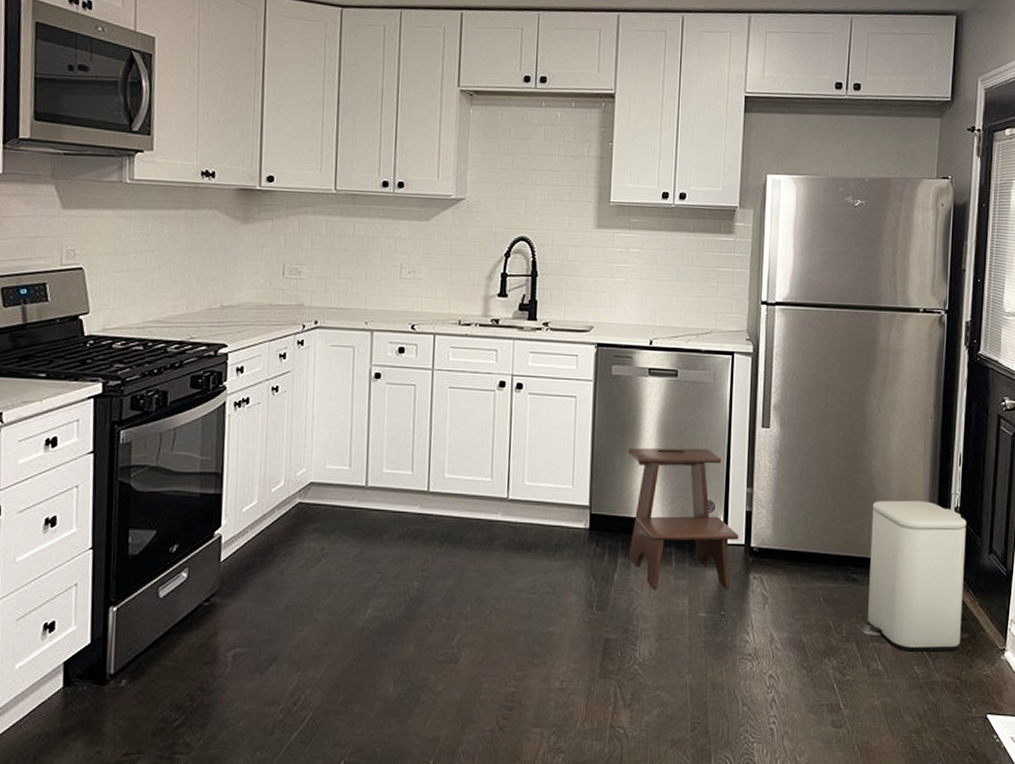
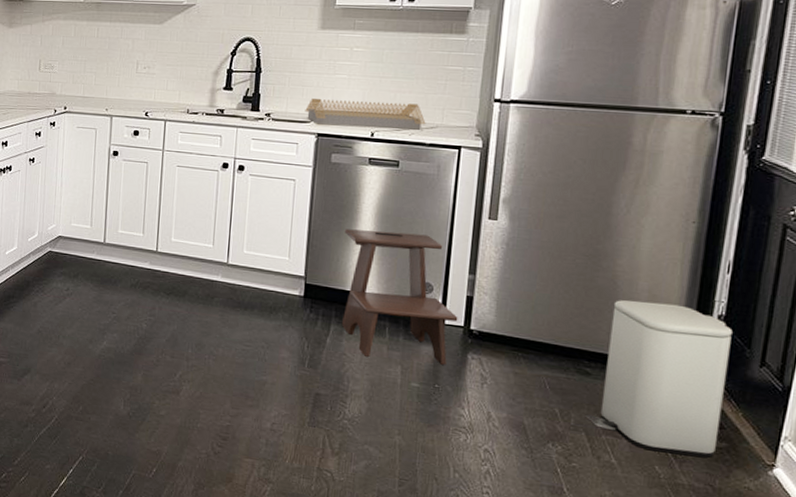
dish rack: none [583,305,701,337] -> present [305,99,426,131]

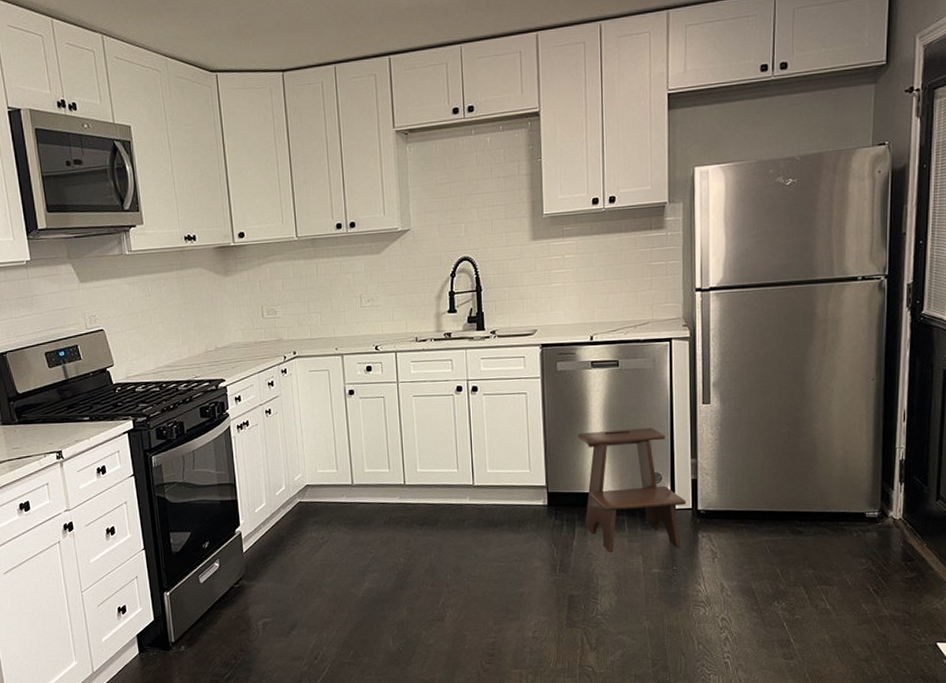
dish rack: present [305,99,426,131] -> none [527,302,638,335]
pedal bin: present [585,300,733,458] -> none [802,456,912,592]

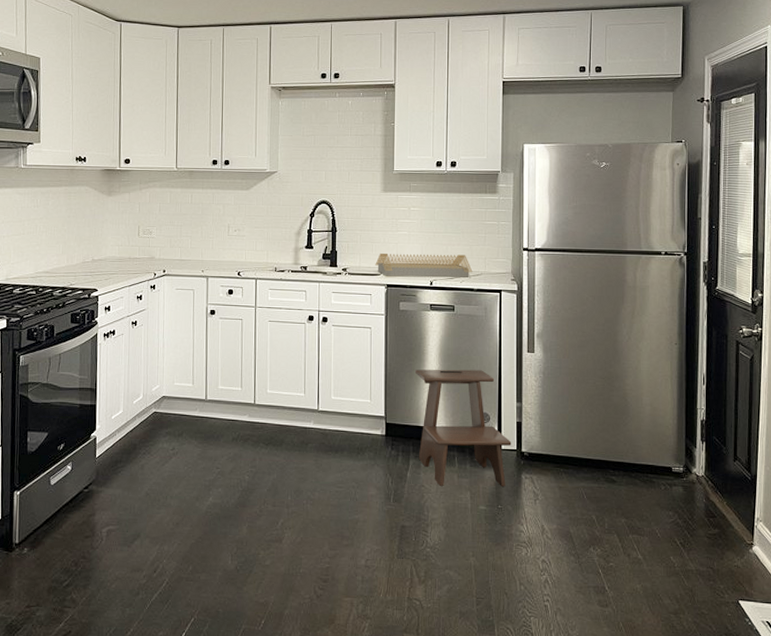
dish rack: none [527,302,638,335] -> present [375,254,473,279]

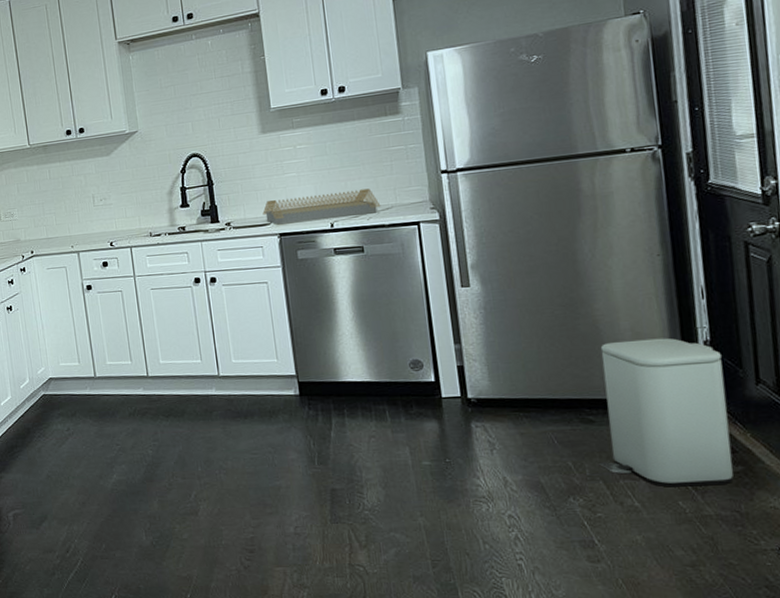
step stool: present [415,369,512,486] -> none [326,313,454,443]
pedal bin: none [616,413,712,545] -> present [599,338,733,488]

